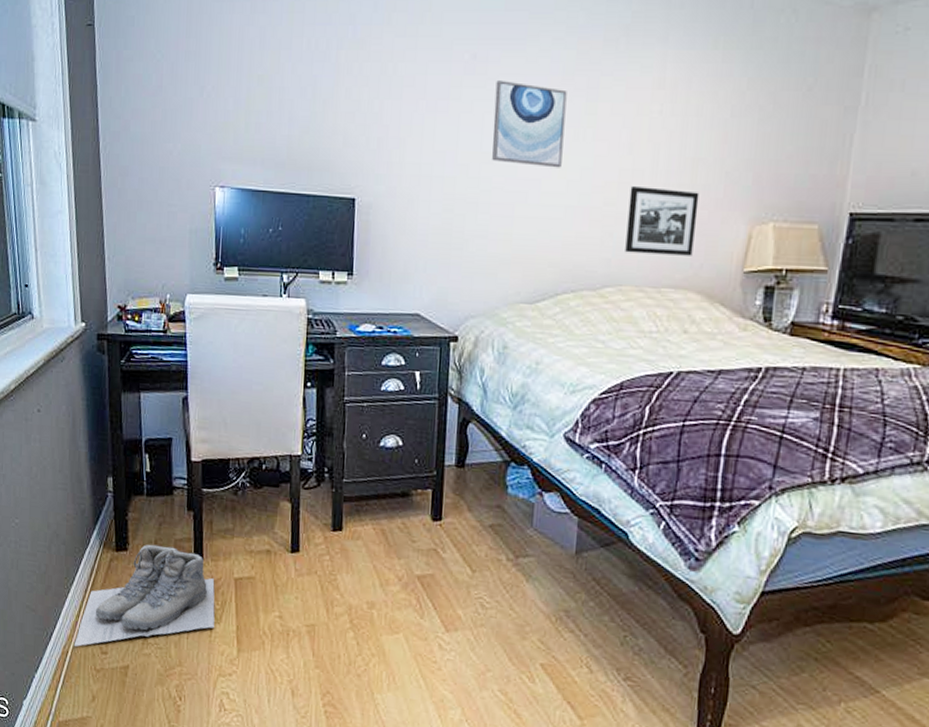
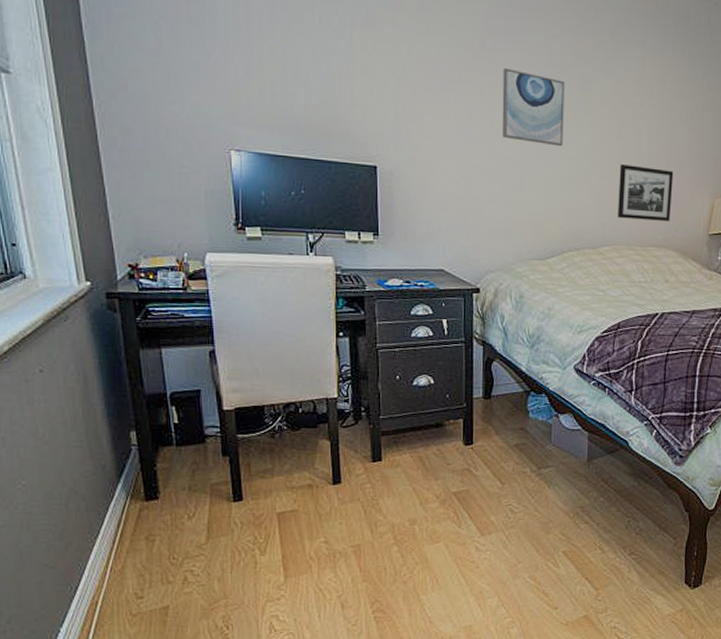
boots: present [73,544,215,647] -> none [103,491,259,596]

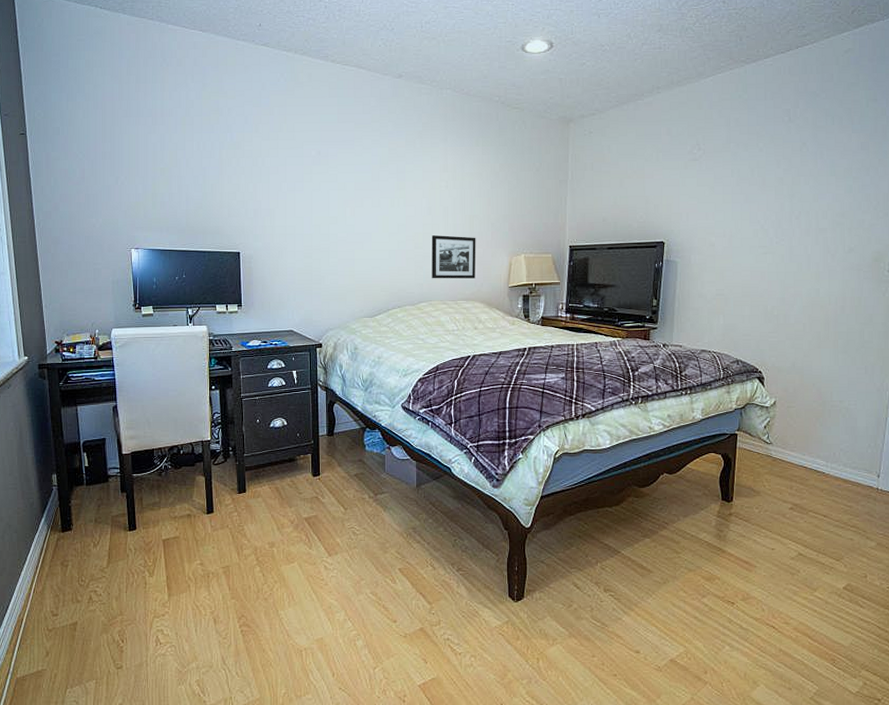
wall art: present [502,68,565,147] -> none [335,168,384,225]

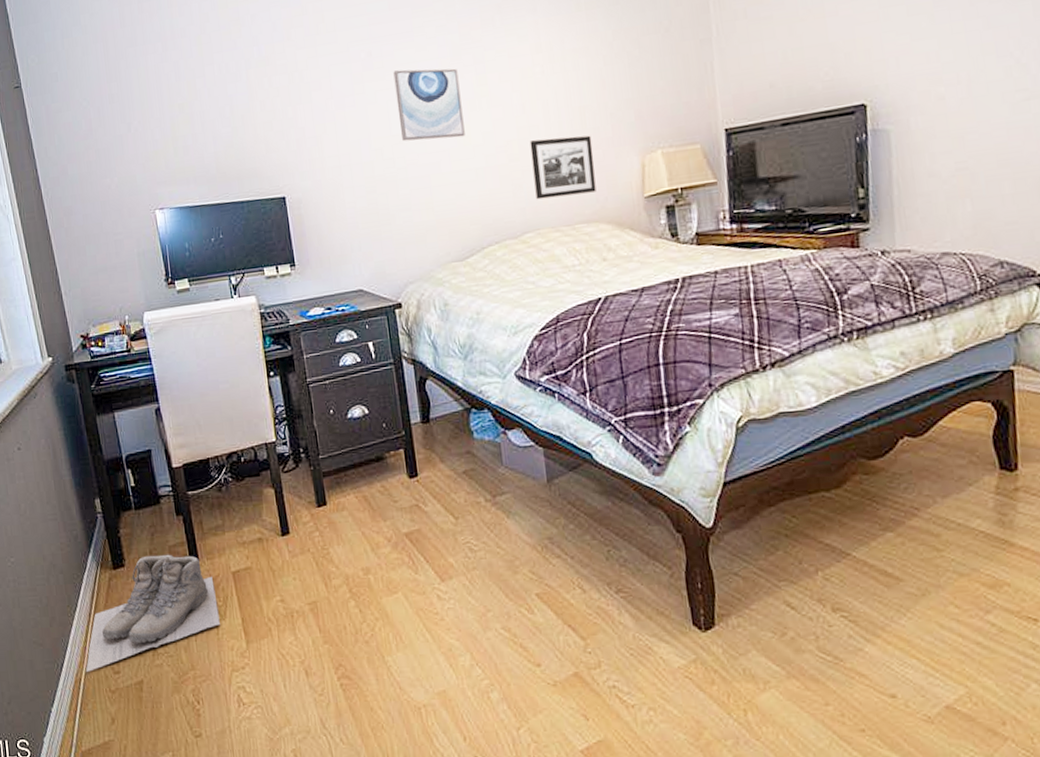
boots: none [27,522,148,614] -> present [85,554,220,672]
wall art: none [335,168,384,225] -> present [393,68,465,142]

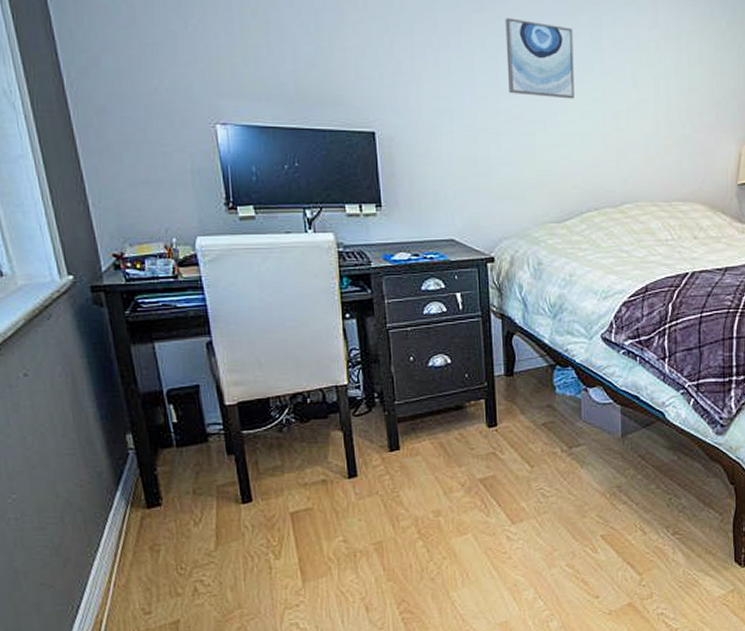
boots: present [85,554,220,672] -> none [108,494,273,613]
picture frame: present [529,135,596,200] -> none [637,114,696,173]

